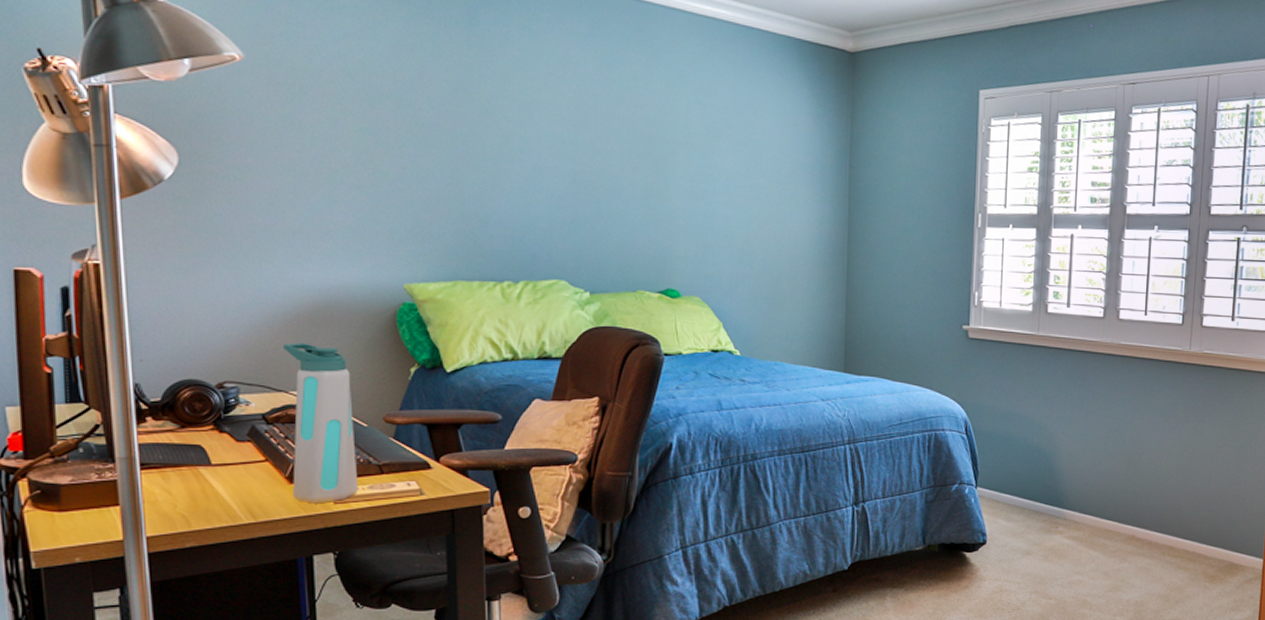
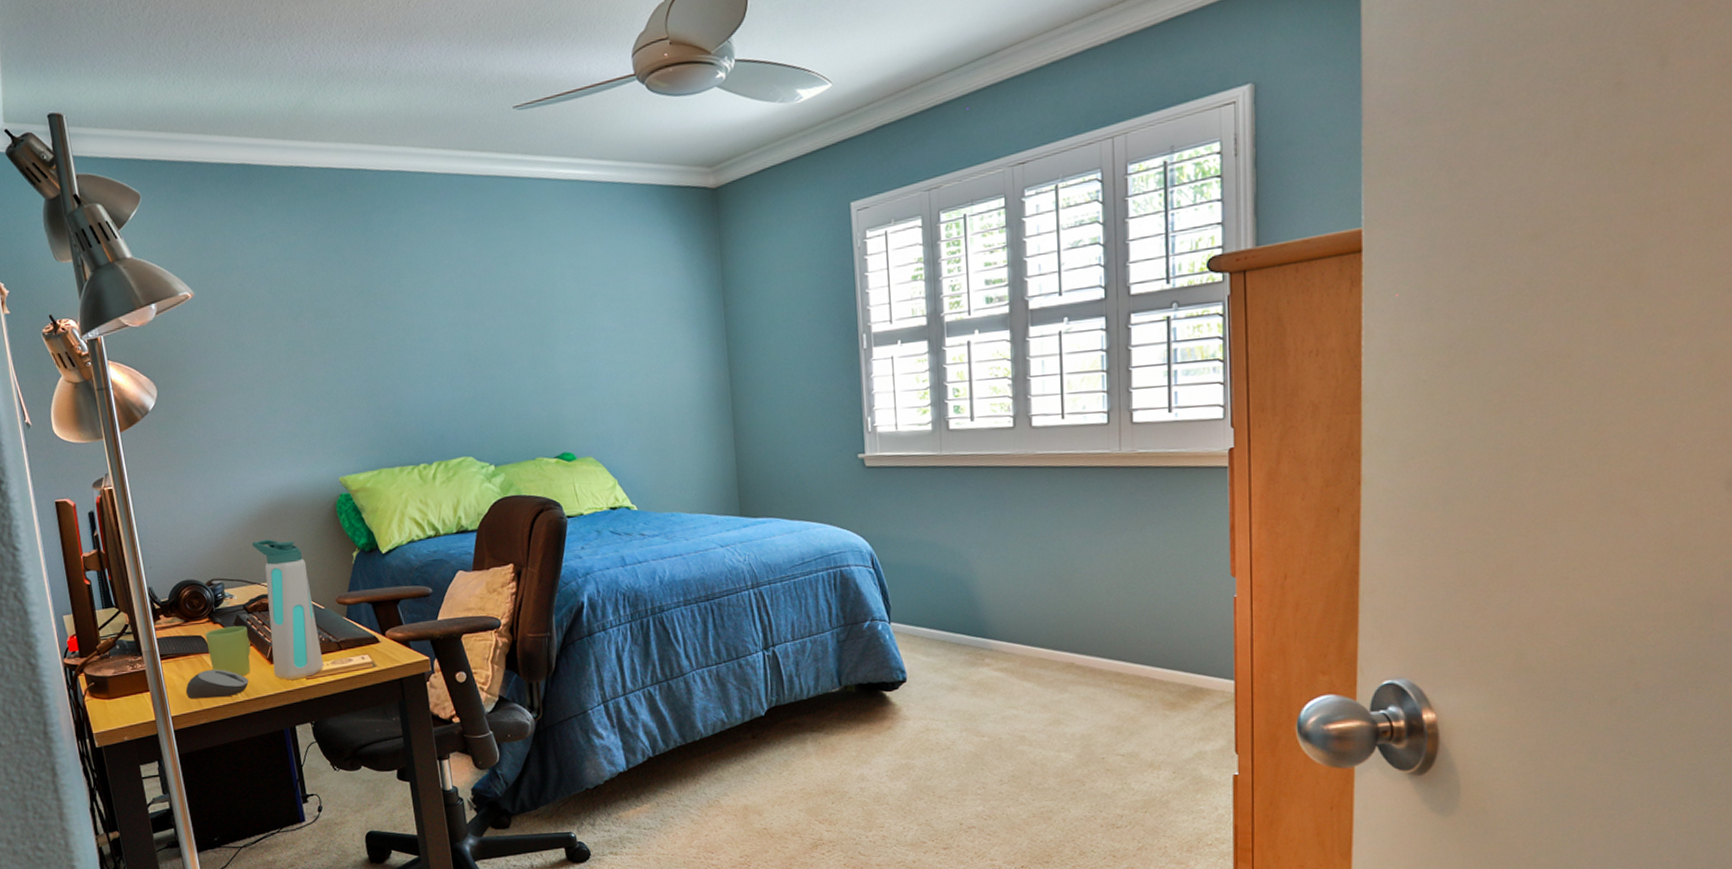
computer mouse: none [170,485,258,518] -> present [185,669,249,699]
mug: none [206,437,266,495] -> present [205,626,251,676]

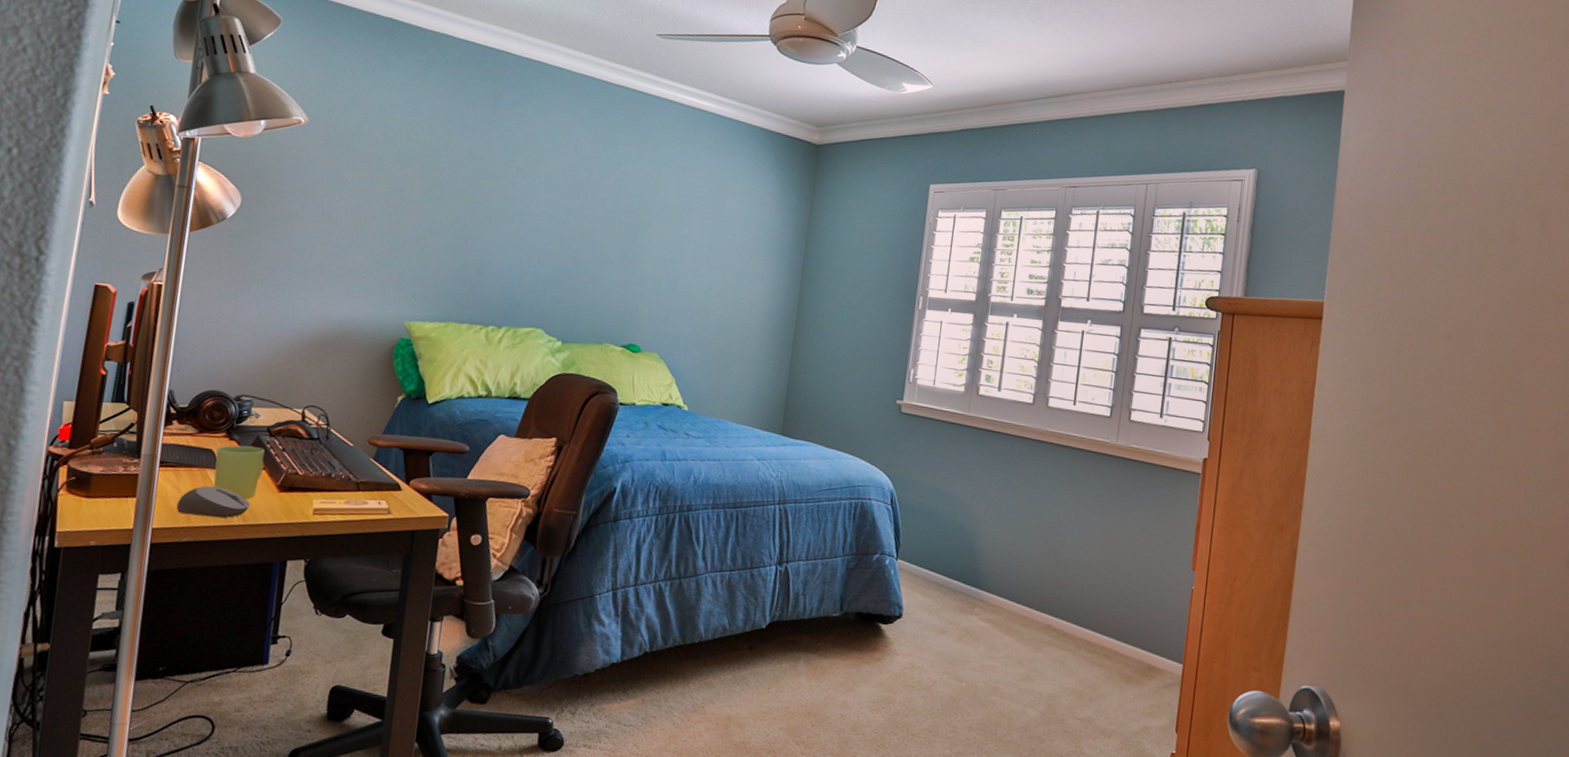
water bottle: present [252,539,324,681] -> none [280,365,347,514]

